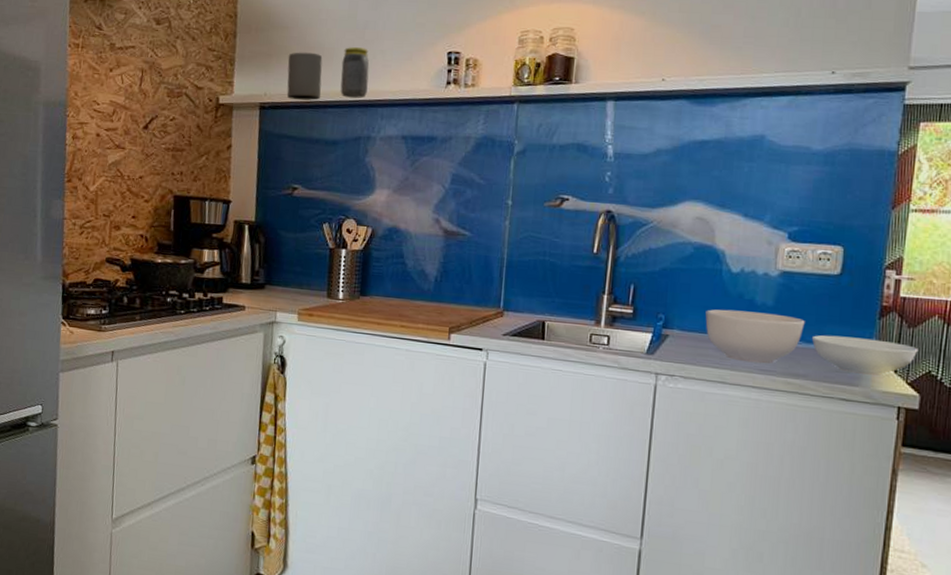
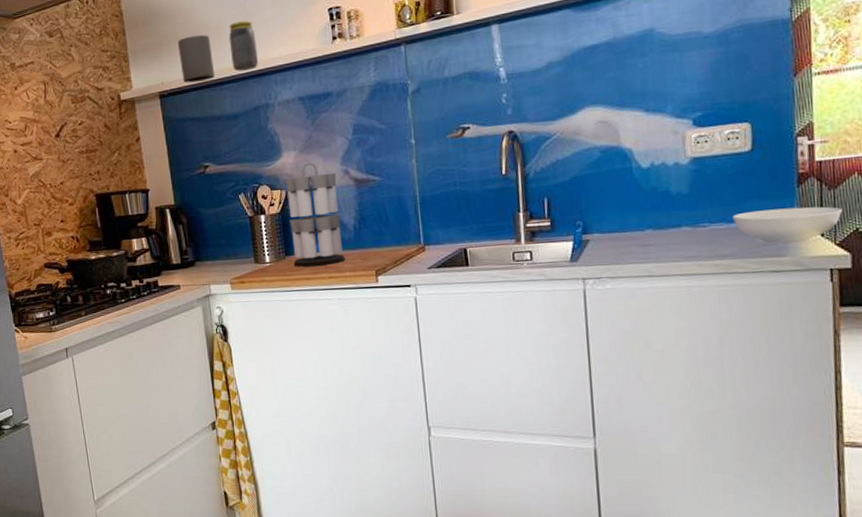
spice rack: none [366,203,426,313] -> present [285,161,346,267]
bowl: present [704,309,805,364] -> none [621,200,723,253]

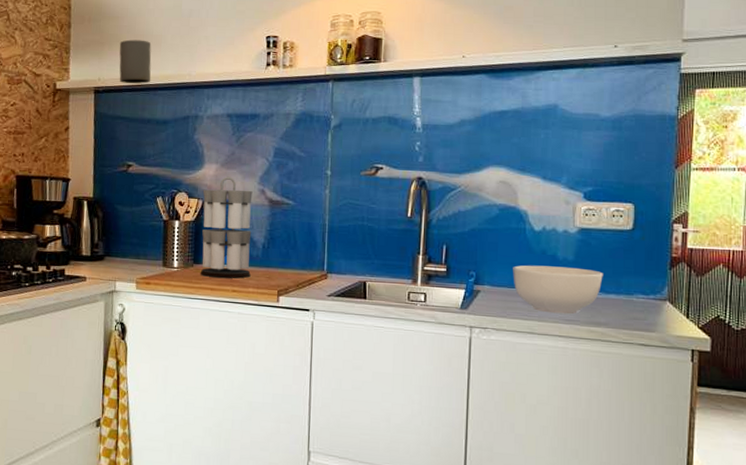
jar: present [229,20,258,72] -> none [168,34,195,81]
bowl: none [621,200,723,253] -> present [512,265,603,315]
bowl: present [732,206,843,245] -> none [610,285,707,322]

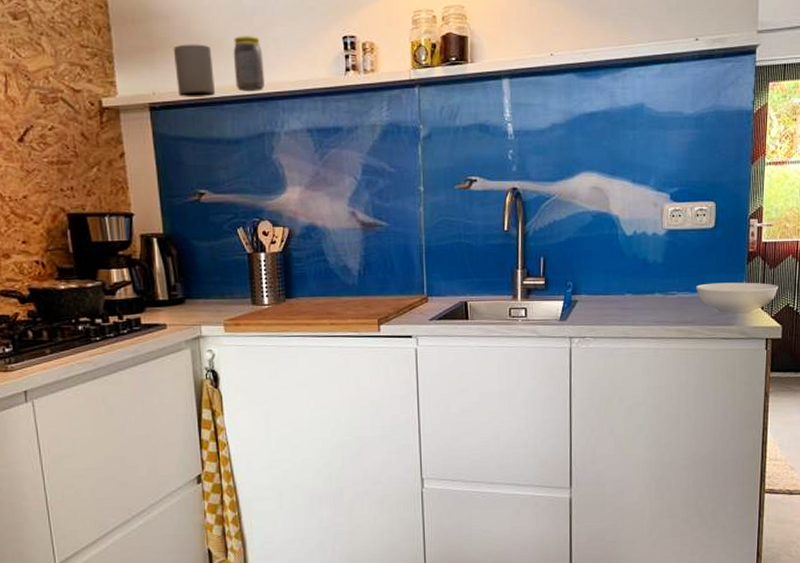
jar: none [168,34,195,81] -> present [233,36,264,92]
spice rack: present [200,176,253,279] -> none [289,199,348,311]
bowl: present [512,265,603,315] -> none [606,269,689,317]
bowl: none [610,285,707,322] -> present [695,282,779,315]

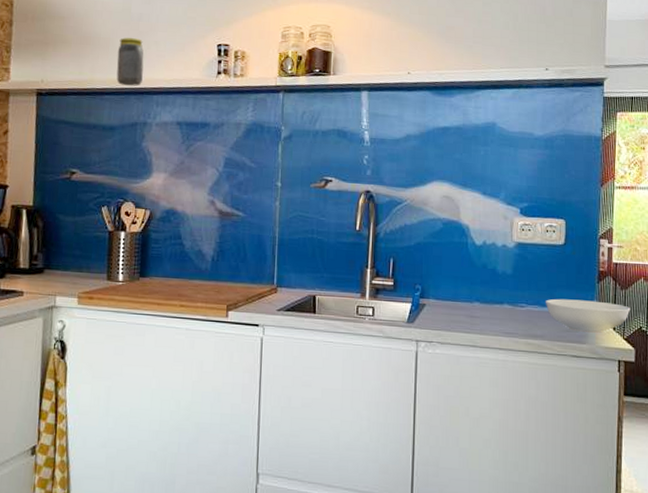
pen holder: present [173,44,216,97] -> none [63,41,99,88]

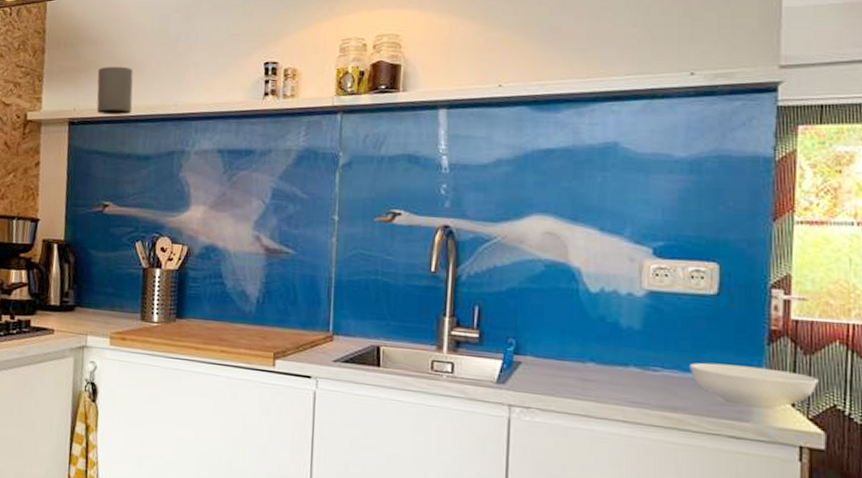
pen holder: none [63,41,99,88] -> present [96,66,133,115]
jar: present [116,37,144,86] -> none [152,60,182,112]

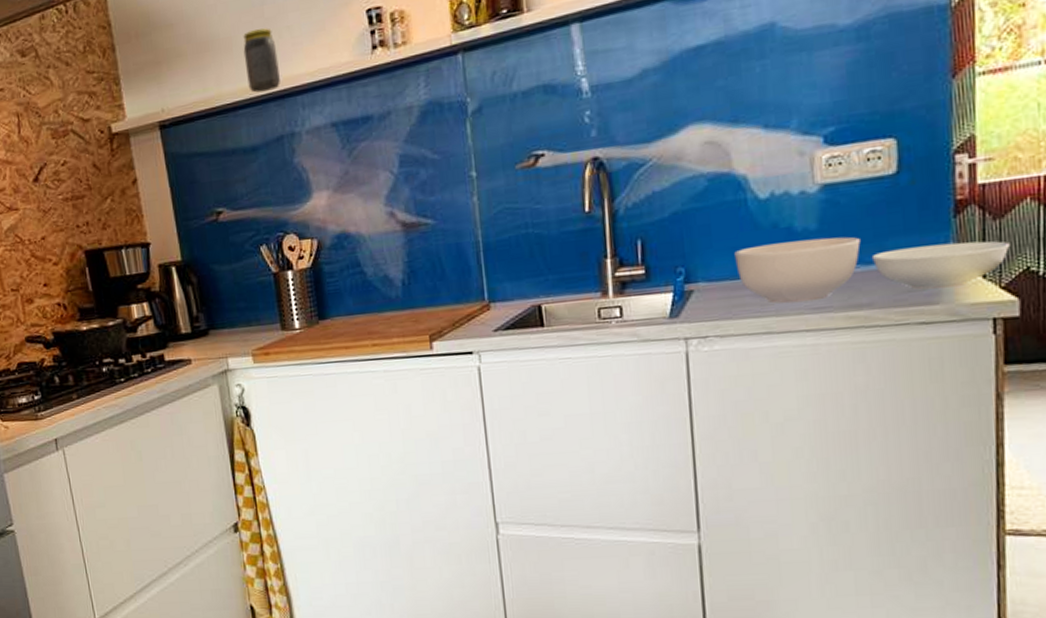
pen holder: present [96,66,133,115] -> none [179,47,228,110]
jar: none [152,60,182,112] -> present [243,28,280,93]
bowl: none [561,333,680,396] -> present [733,236,861,304]

